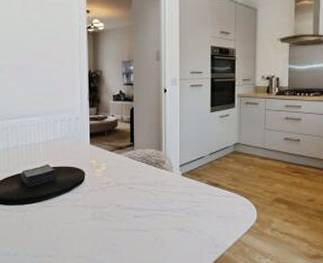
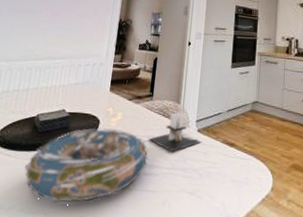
decorative bowl: none [21,179,137,247] -> present [24,128,149,205]
candle: none [134,159,187,195] -> present [148,112,202,151]

